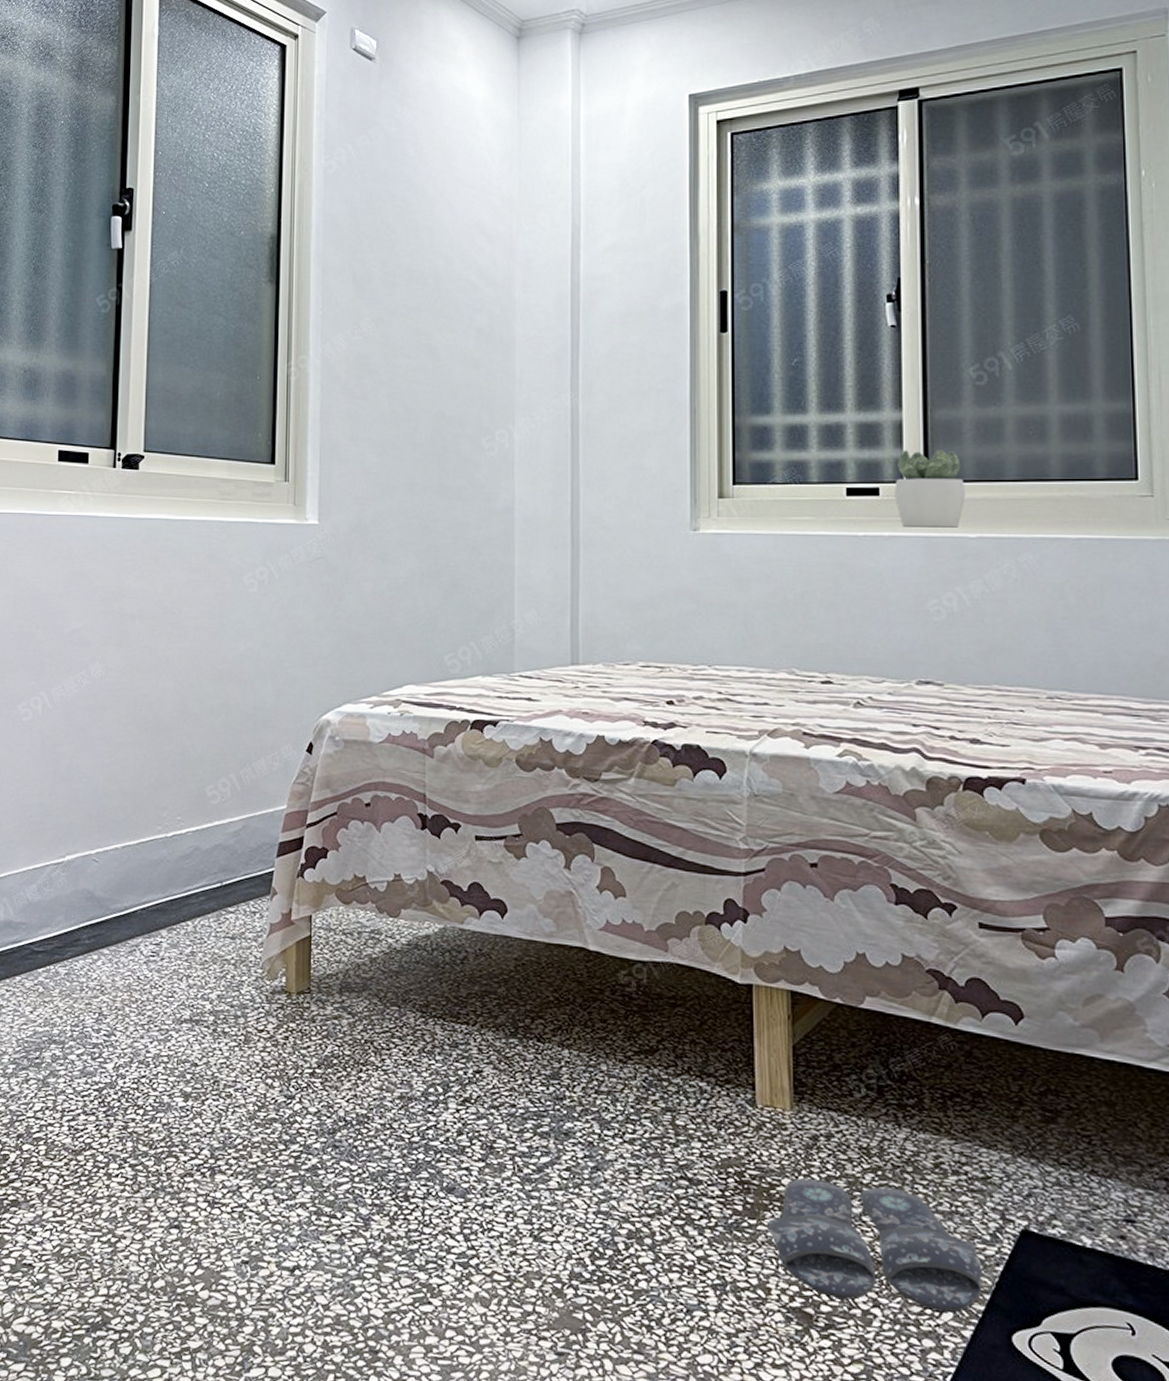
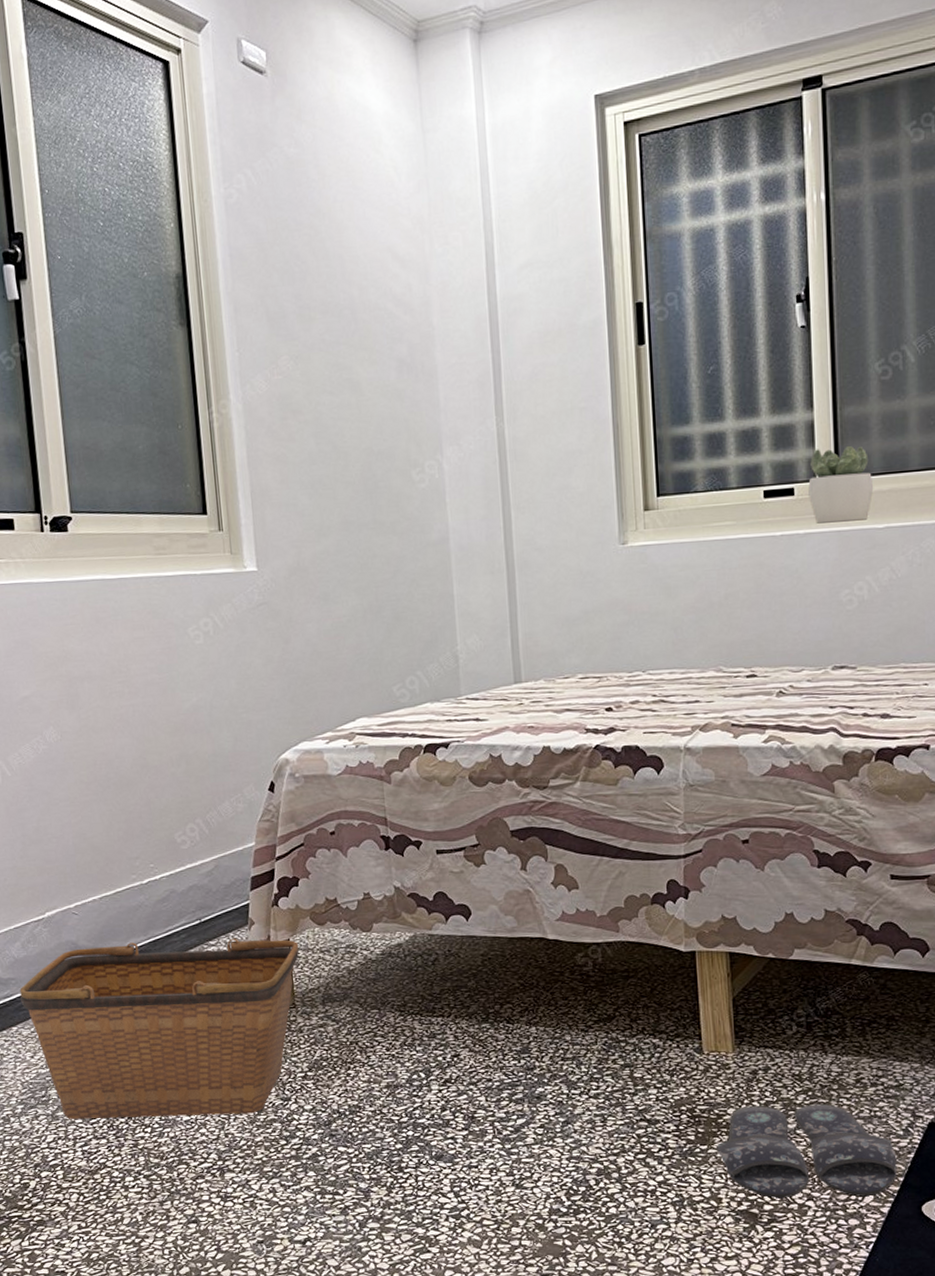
bicycle basket: none [28,899,321,1109] -> present [19,938,299,1119]

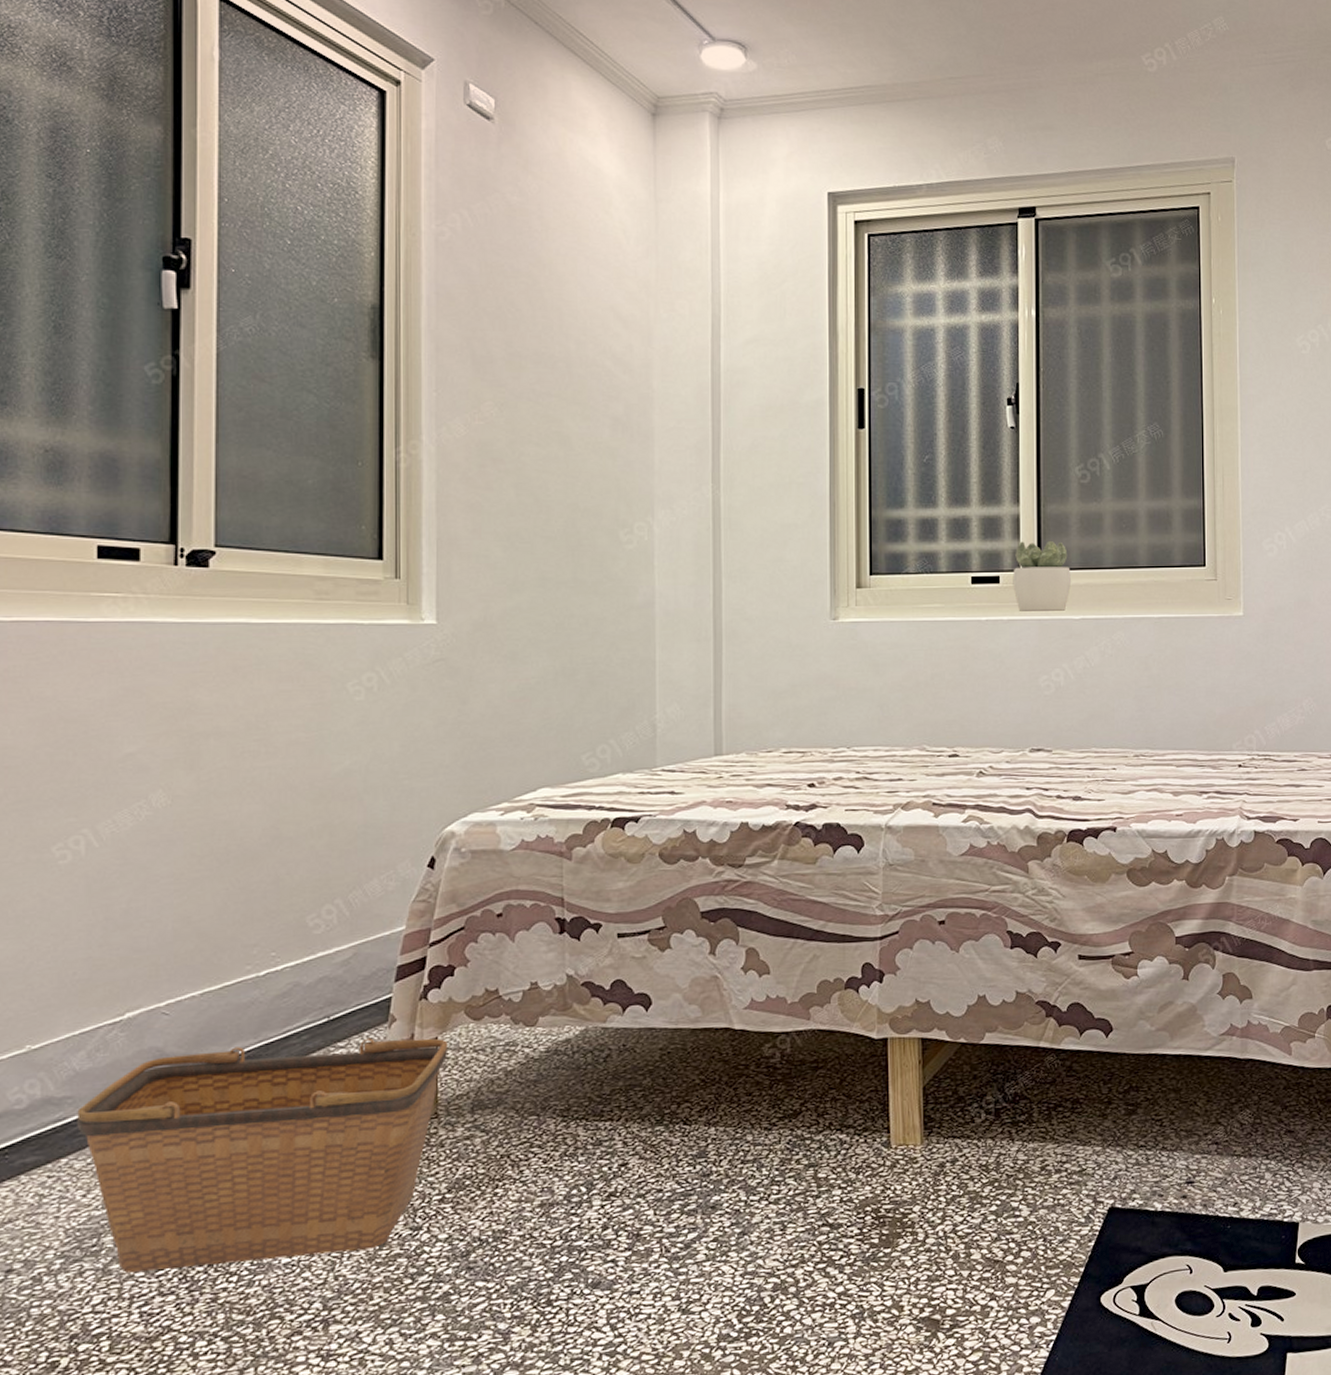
slippers: present [717,1104,897,1198] -> none [901,1194,1078,1301]

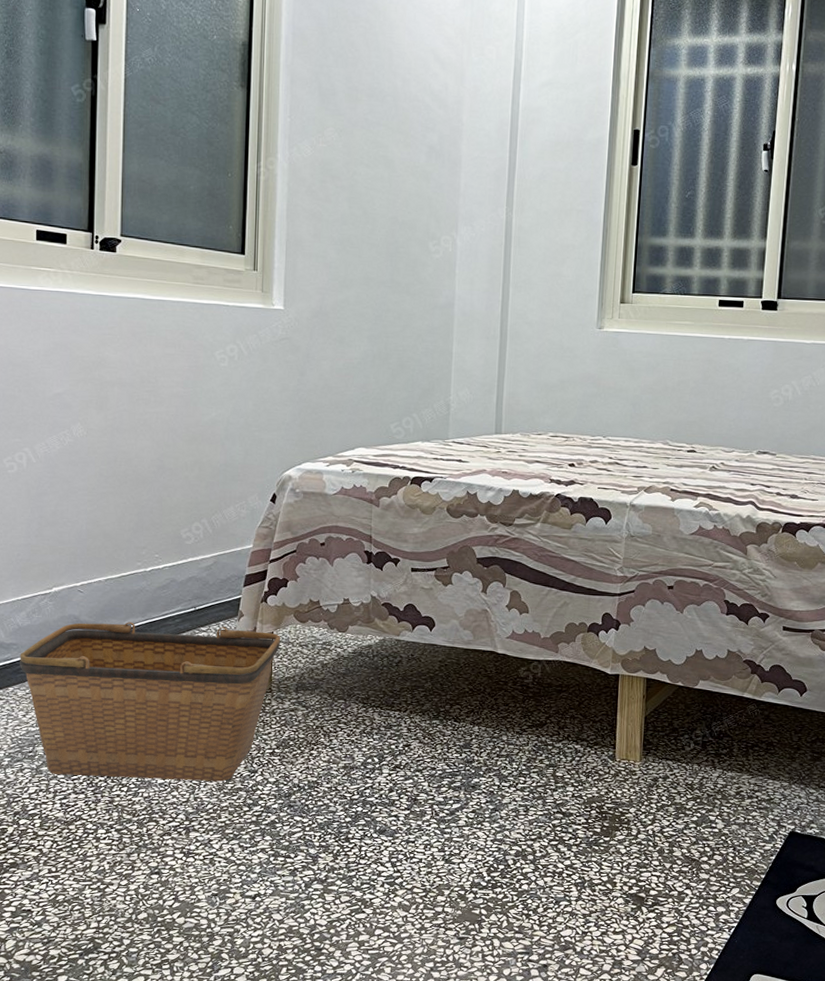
succulent plant: present [1013,540,1072,613] -> none [754,272,807,336]

